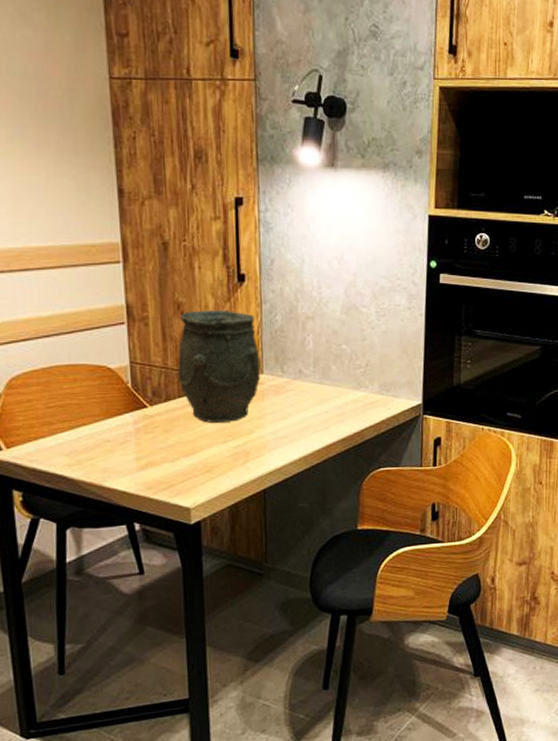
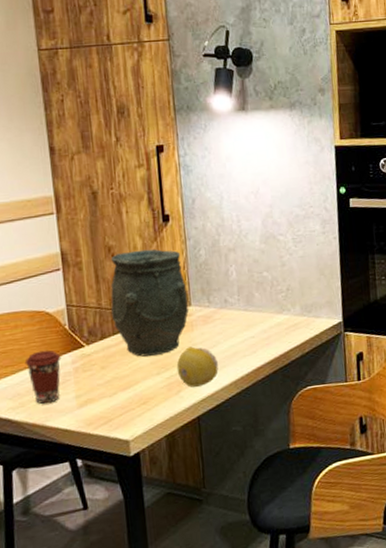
coffee cup: none [83,407,122,464] -> present [24,350,62,404]
fruit: none [244,416,288,459] -> present [176,346,219,388]

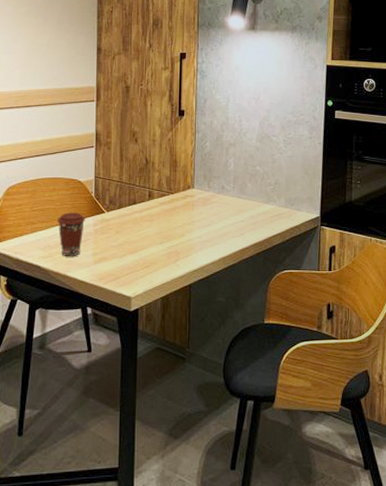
vase: present [110,249,189,357] -> none [129,137,192,227]
fruit: present [176,346,219,388] -> none [176,223,211,258]

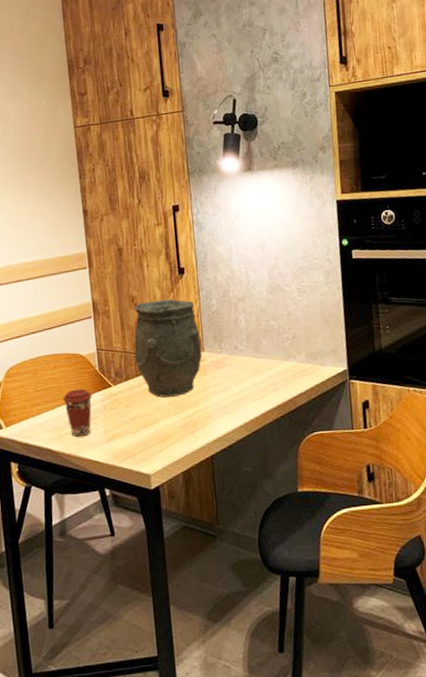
vase: none [129,137,192,227] -> present [134,299,202,398]

